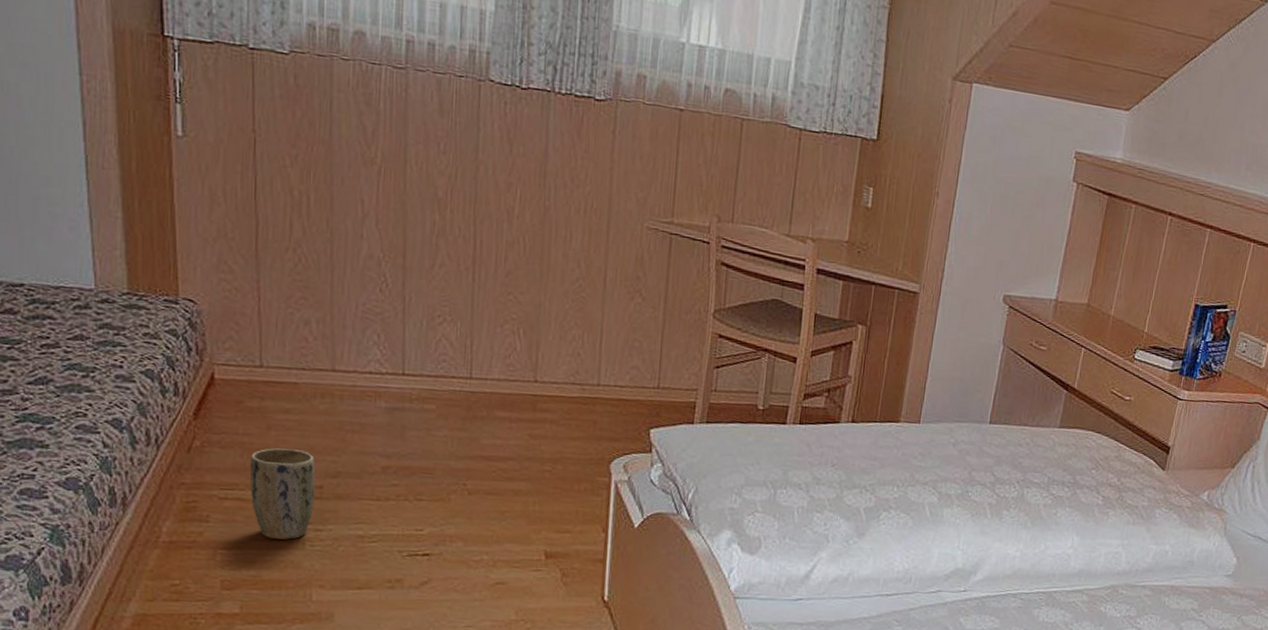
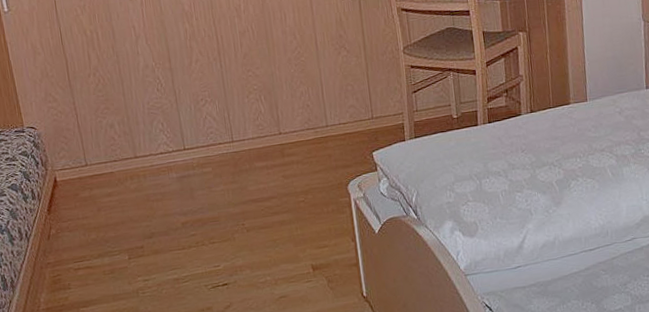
plant pot: present [249,448,316,540] -> none [90,222,140,293]

